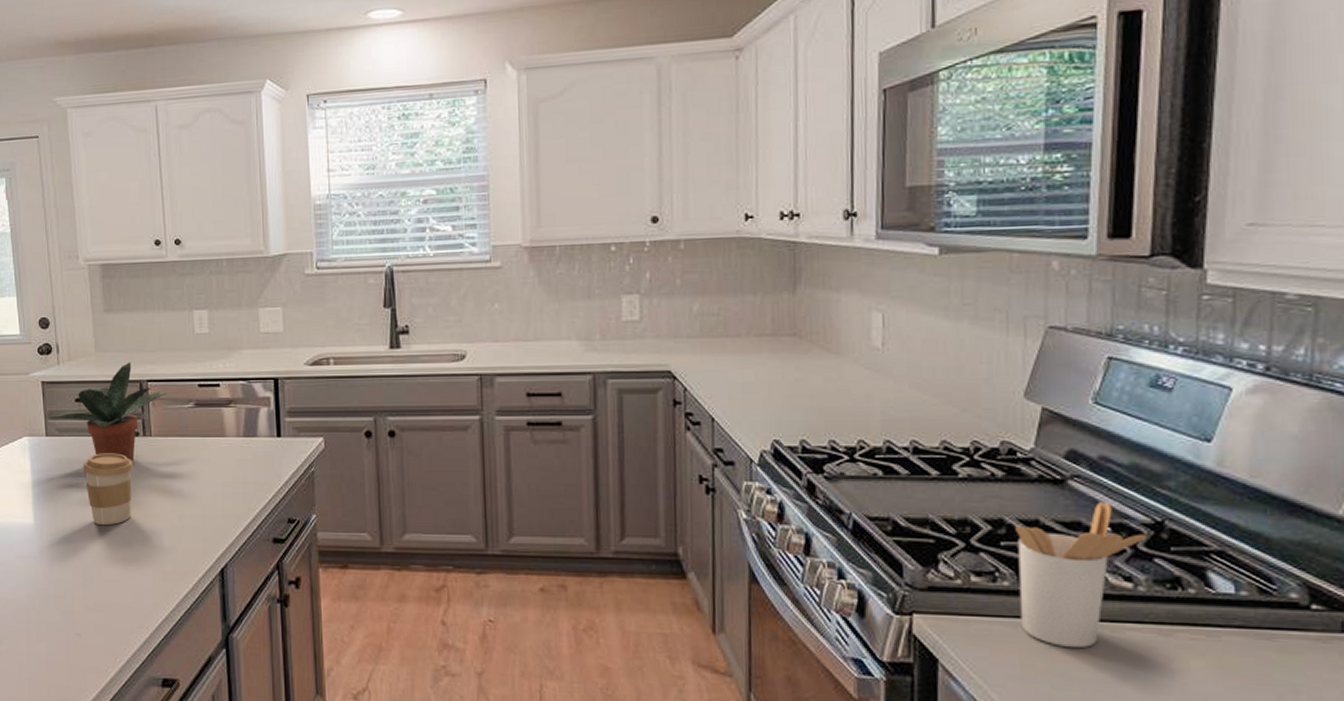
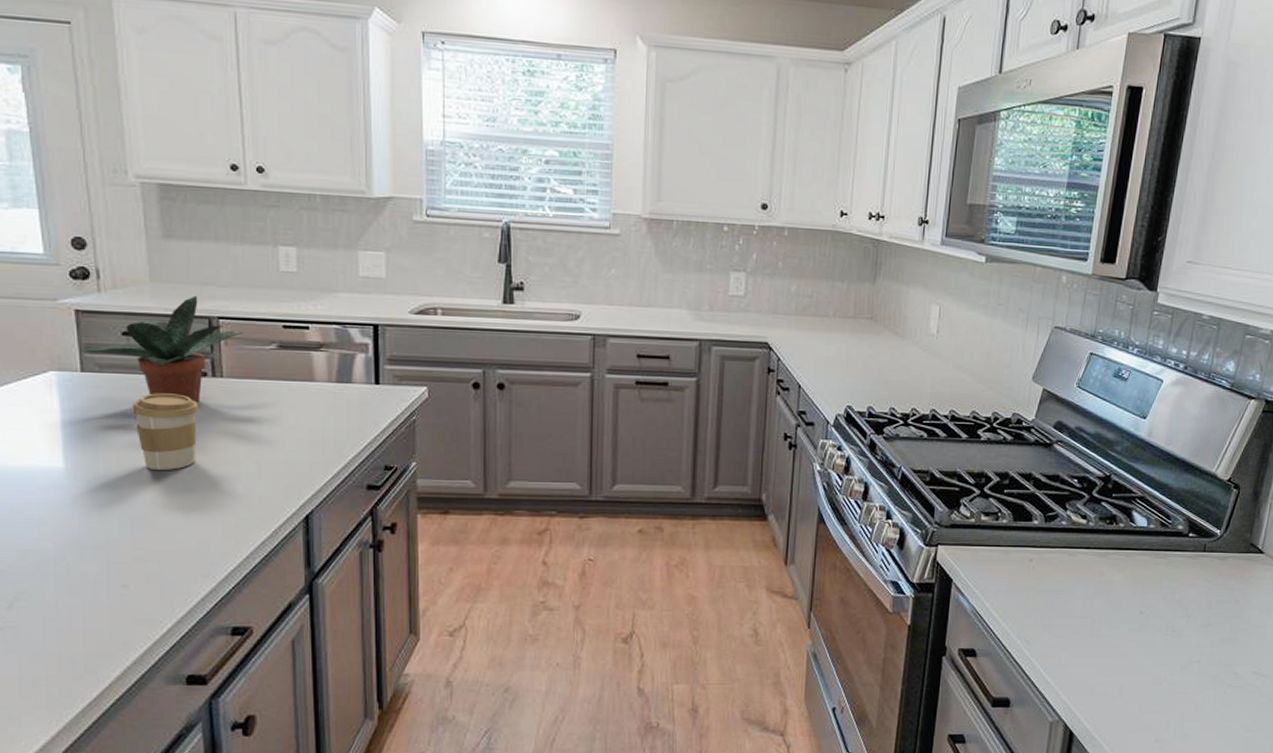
utensil holder: present [1015,502,1147,649] -> none [1011,461,1099,568]

